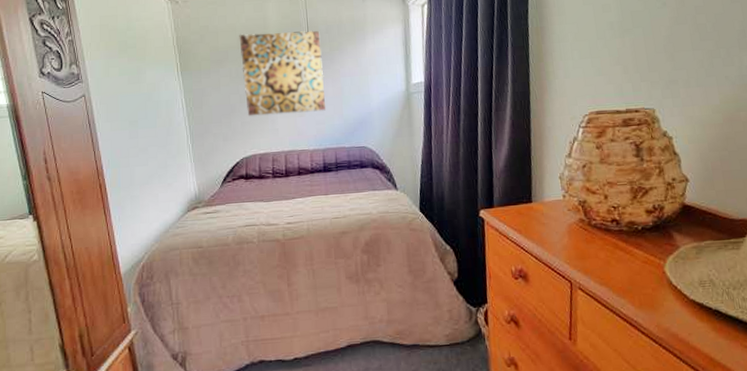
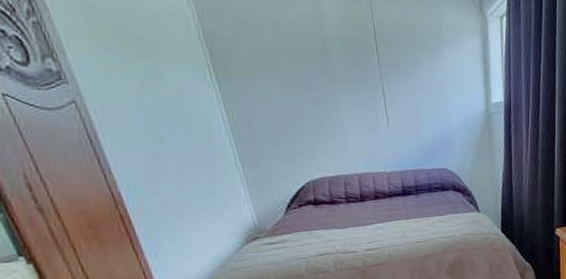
wall art: present [239,30,327,116] -> none [289,33,402,134]

